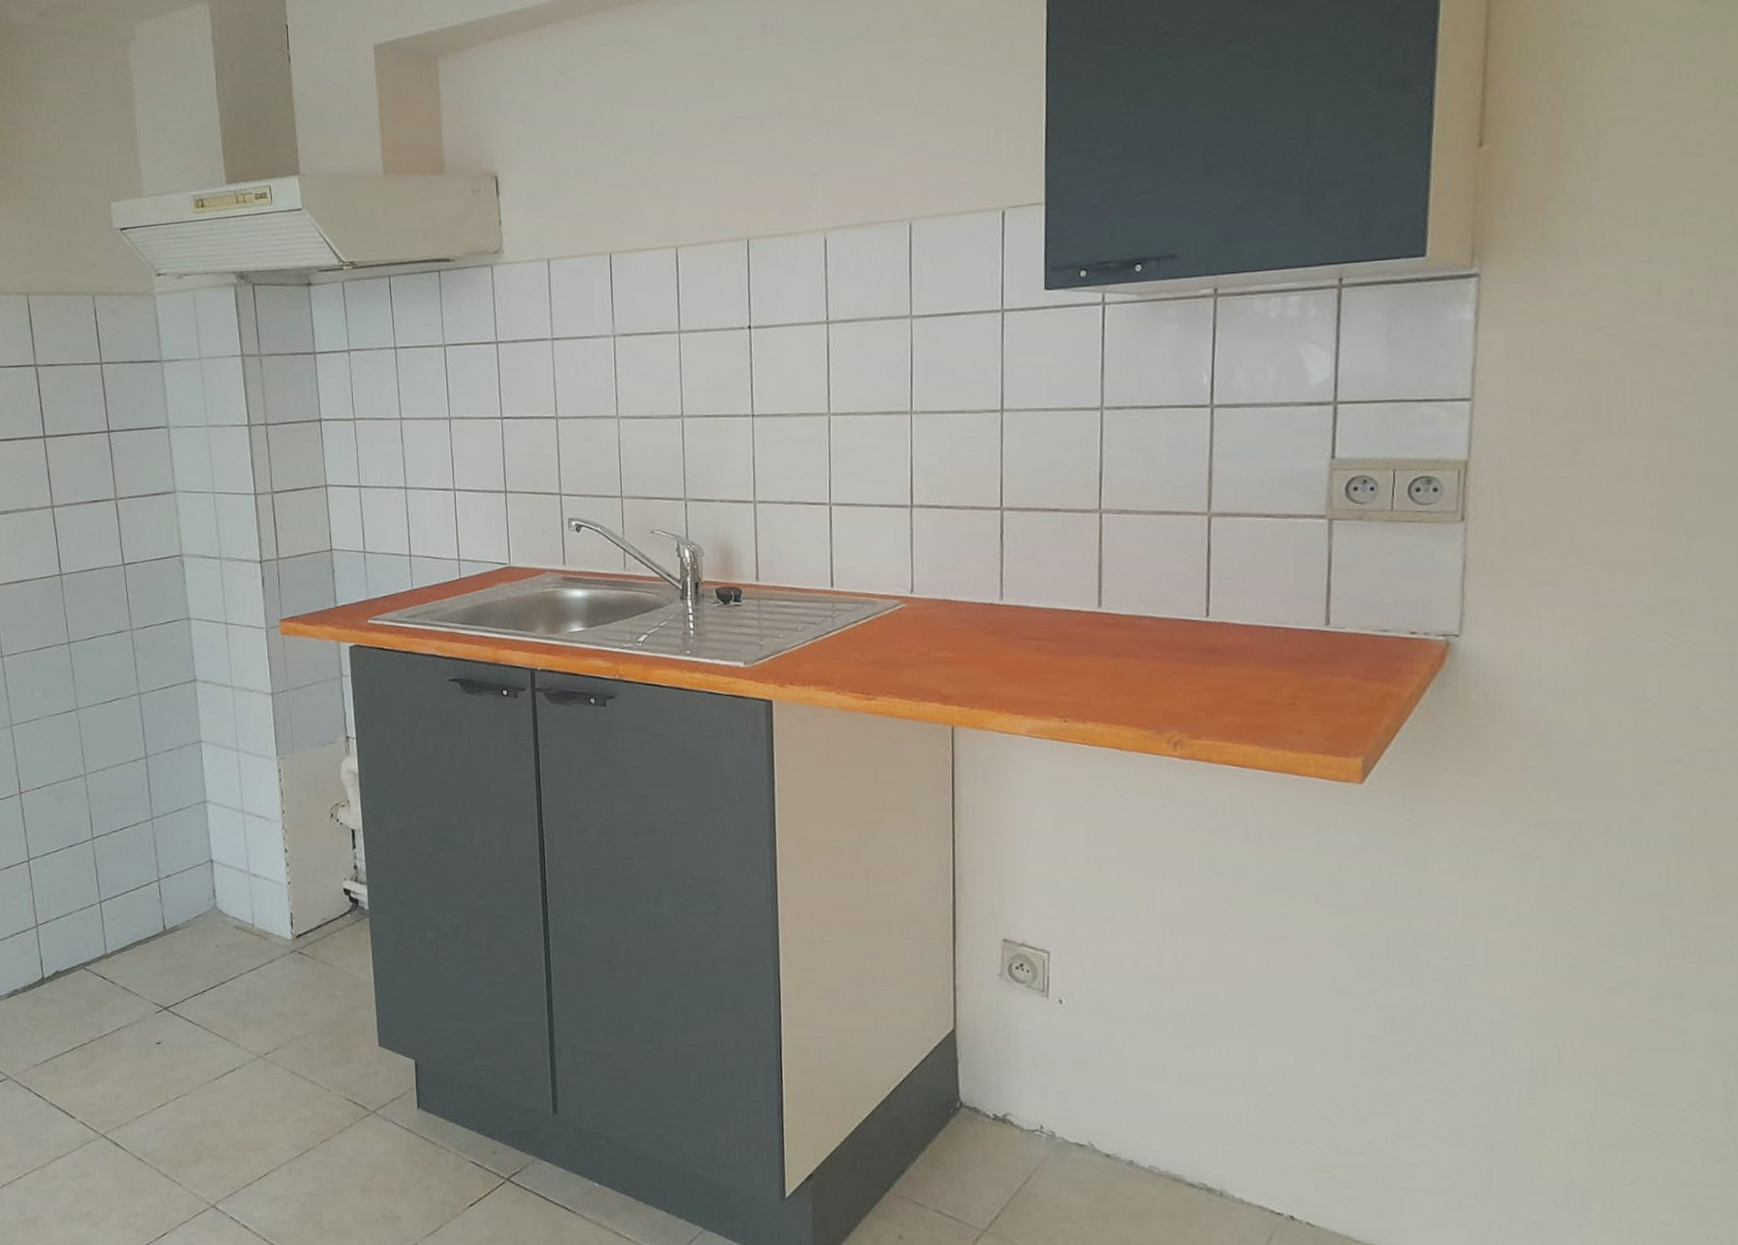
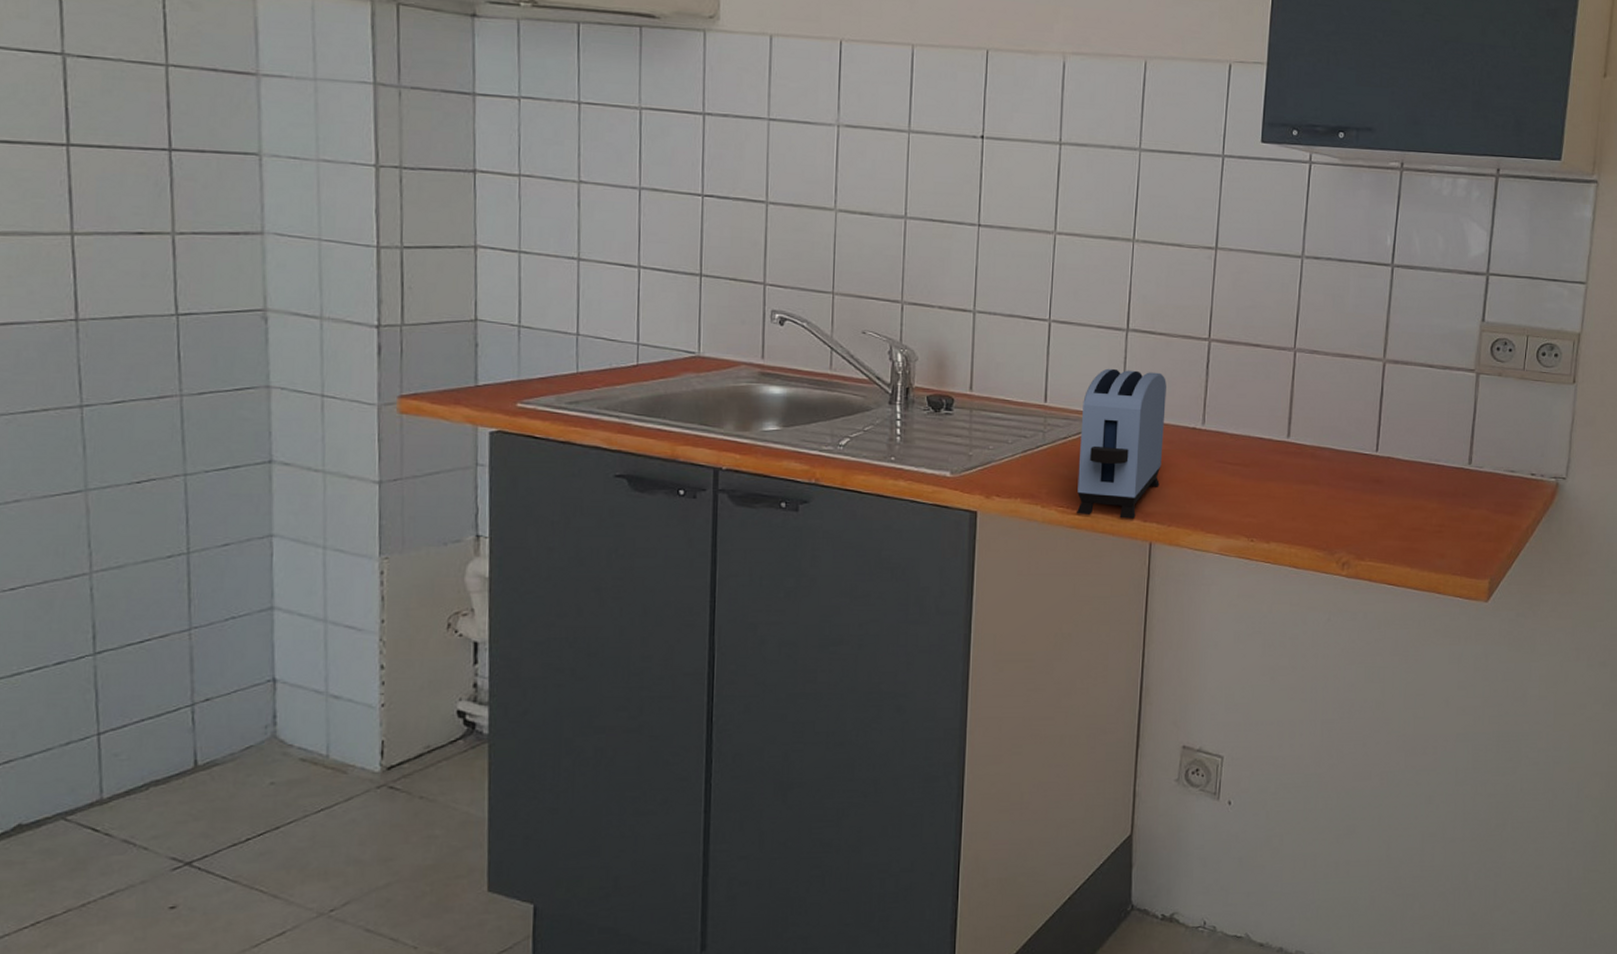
toaster: none [870,547,959,702] -> present [1077,368,1166,519]

